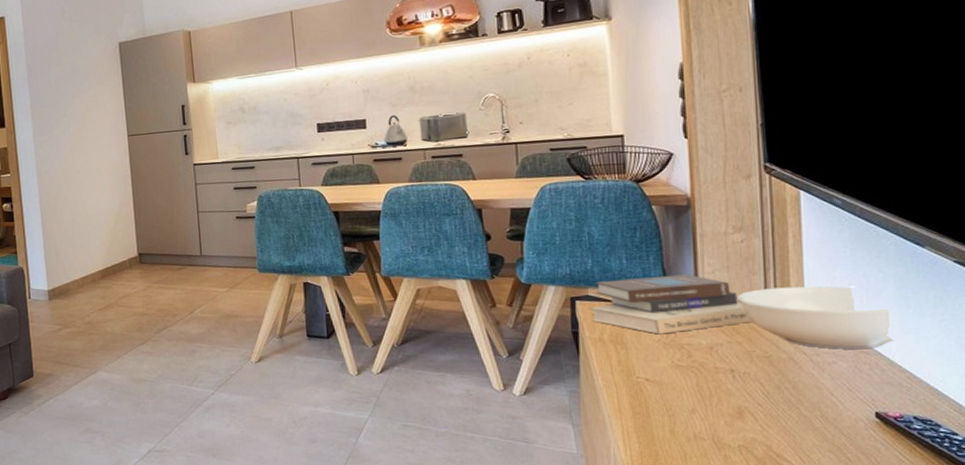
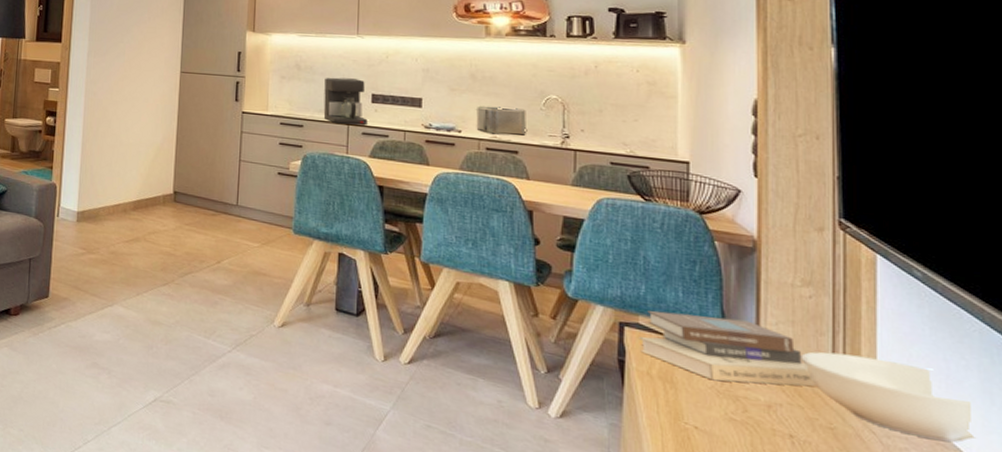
coffee maker: none [269,111,316,160] -> present [323,77,368,126]
kettle: present [384,115,408,146] -> none [439,99,463,131]

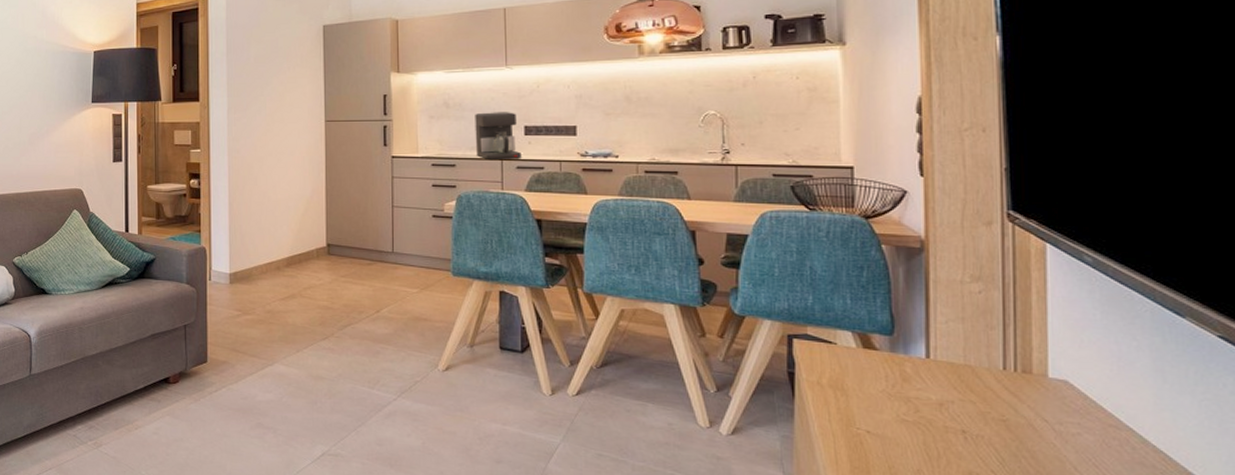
toaster: present [476,106,527,137] -> none [633,127,686,158]
books: present [639,310,817,387] -> none [808,320,988,385]
bowl: present [800,351,977,443] -> none [971,345,1149,423]

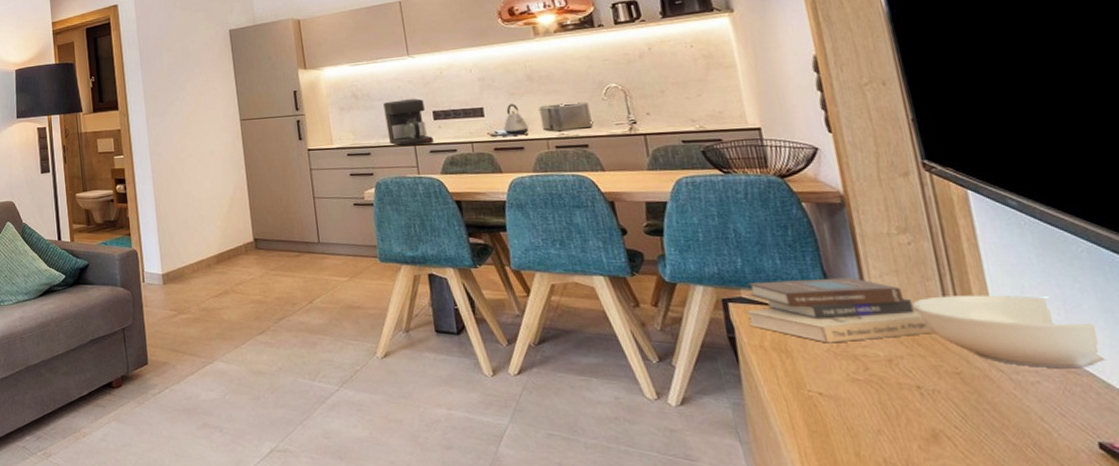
kettle: none [595,124,620,156] -> present [504,103,529,135]
toaster: none [633,127,686,158] -> present [539,102,594,133]
books: none [808,320,988,385] -> present [745,277,934,343]
bowl: none [971,345,1149,423] -> present [911,294,1108,369]

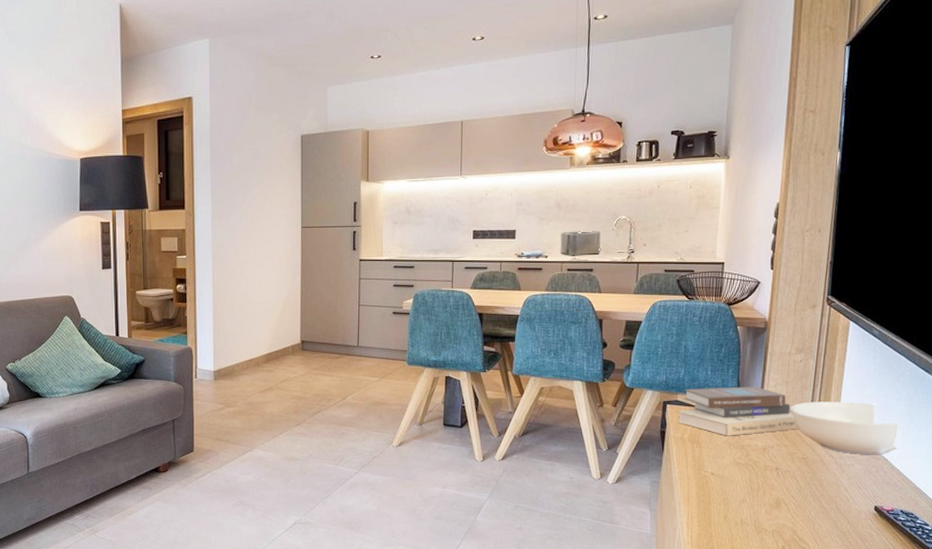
coffee maker: present [383,98,434,147] -> none [431,218,470,262]
kettle: present [504,103,529,135] -> none [530,228,549,257]

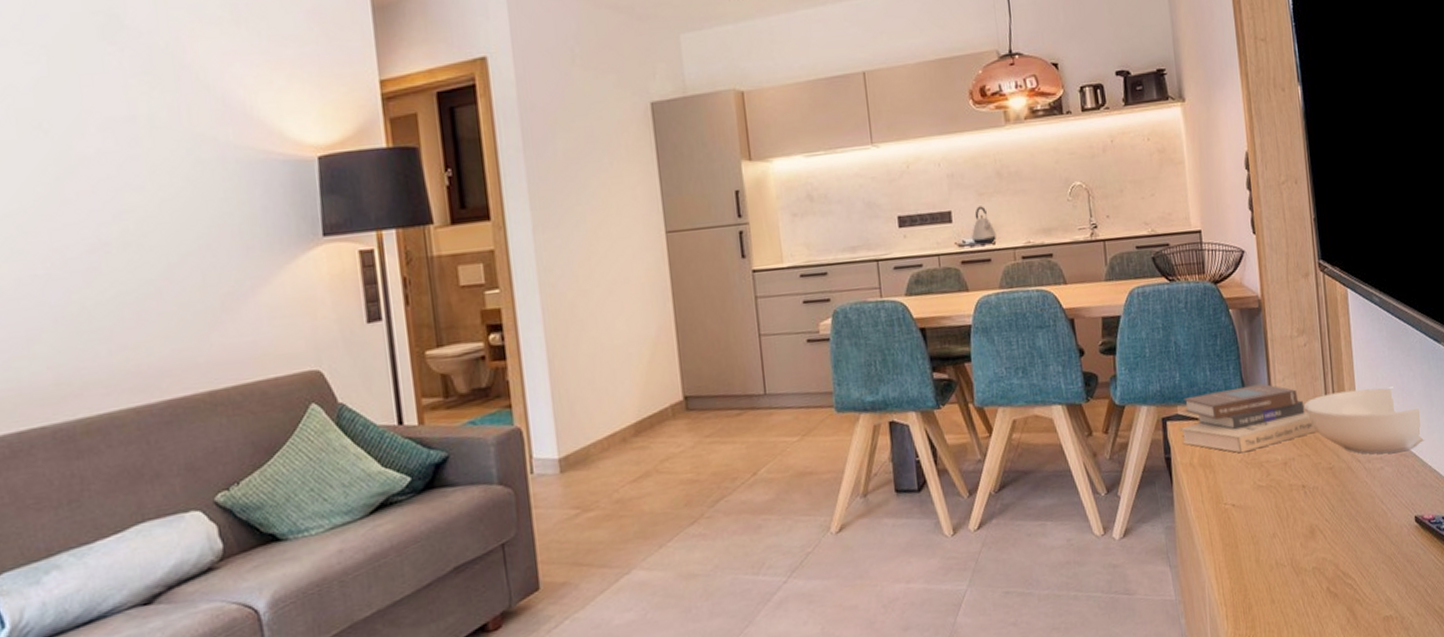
kettle: none [530,228,549,257] -> present [972,206,996,245]
toaster: present [560,231,601,257] -> none [1007,203,1058,241]

